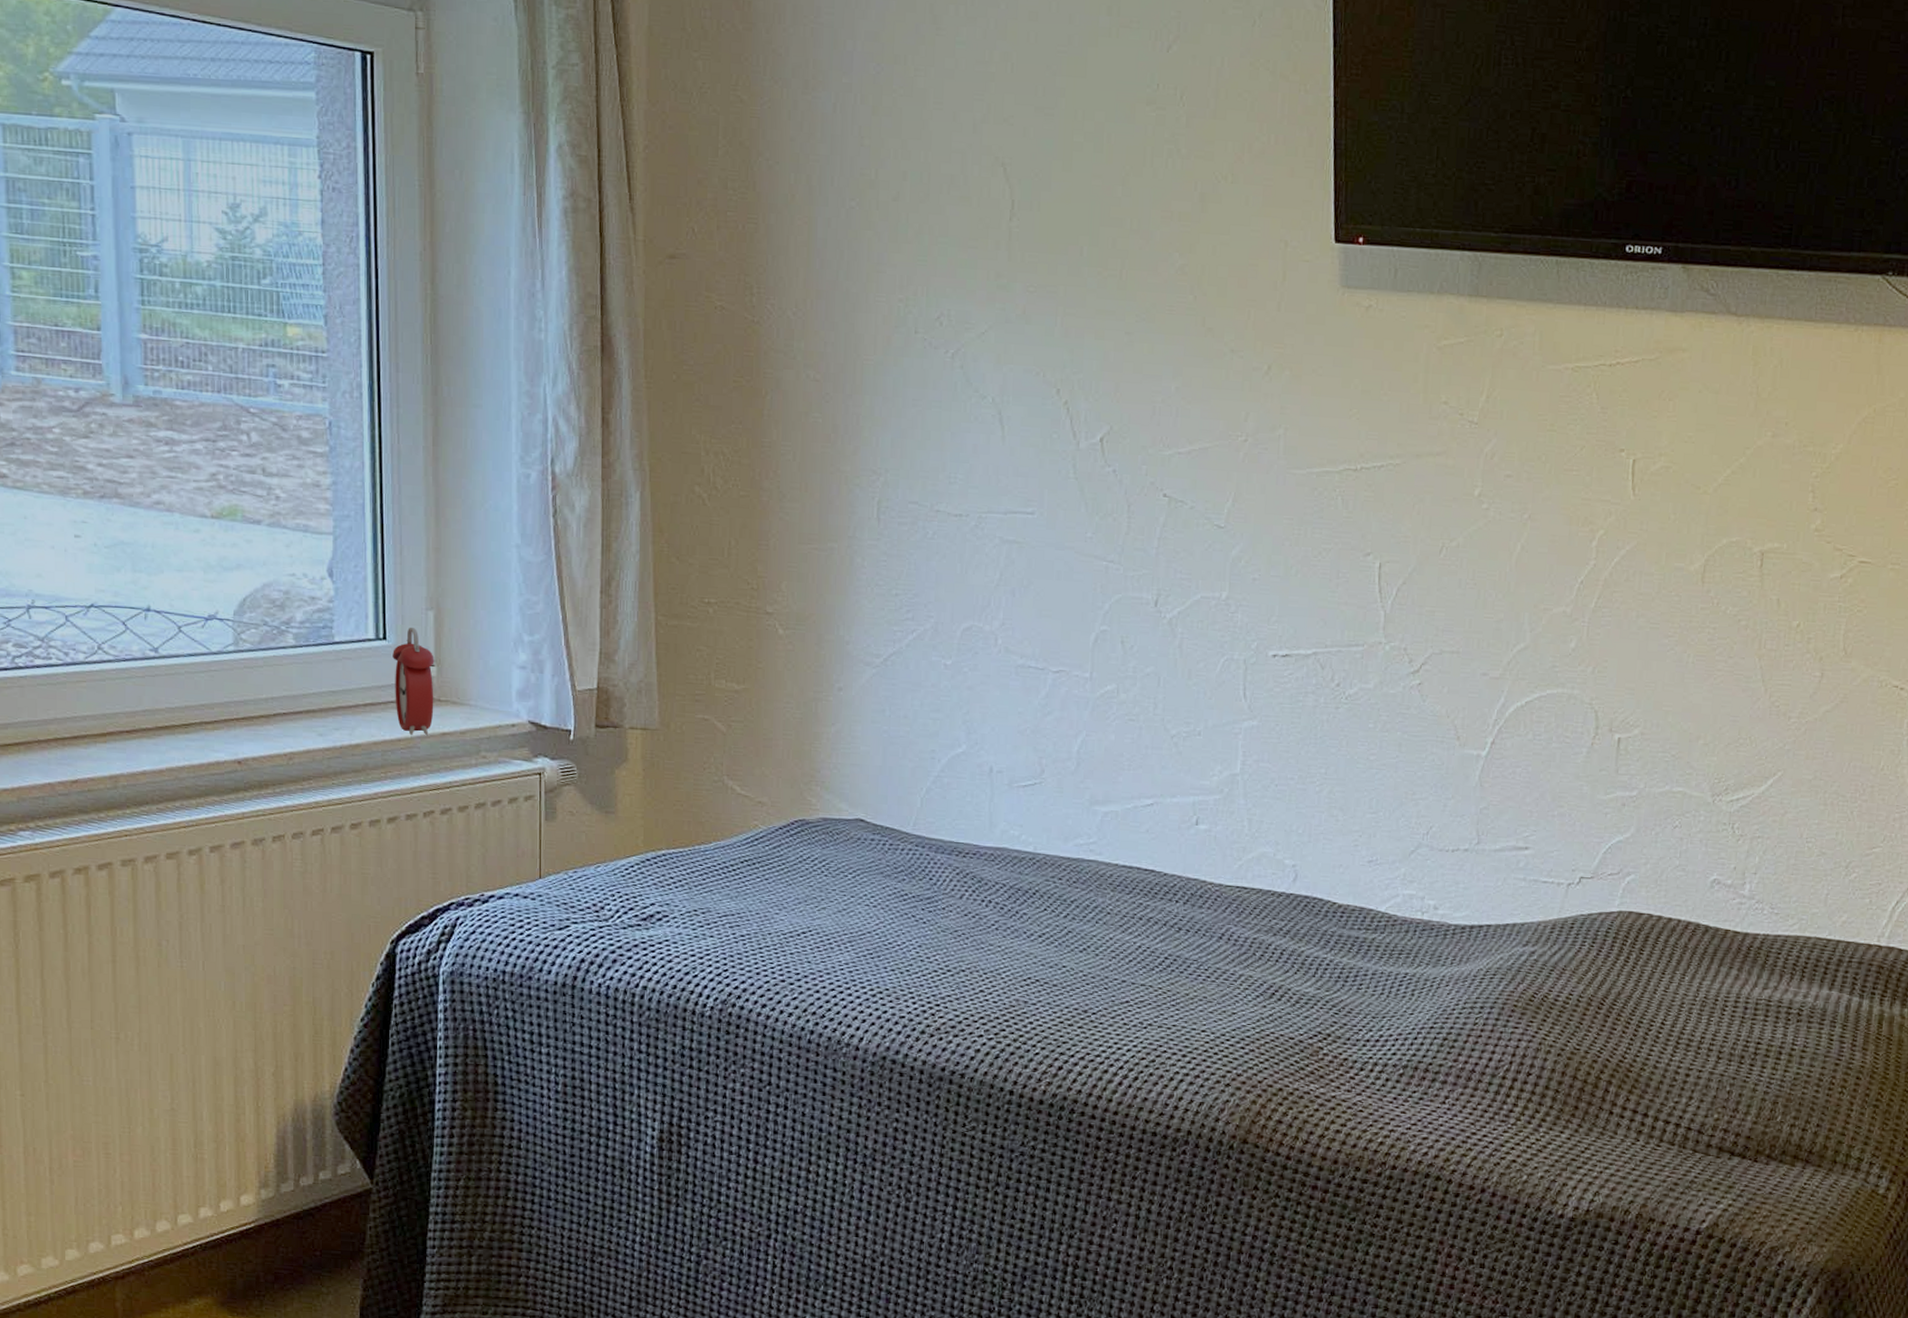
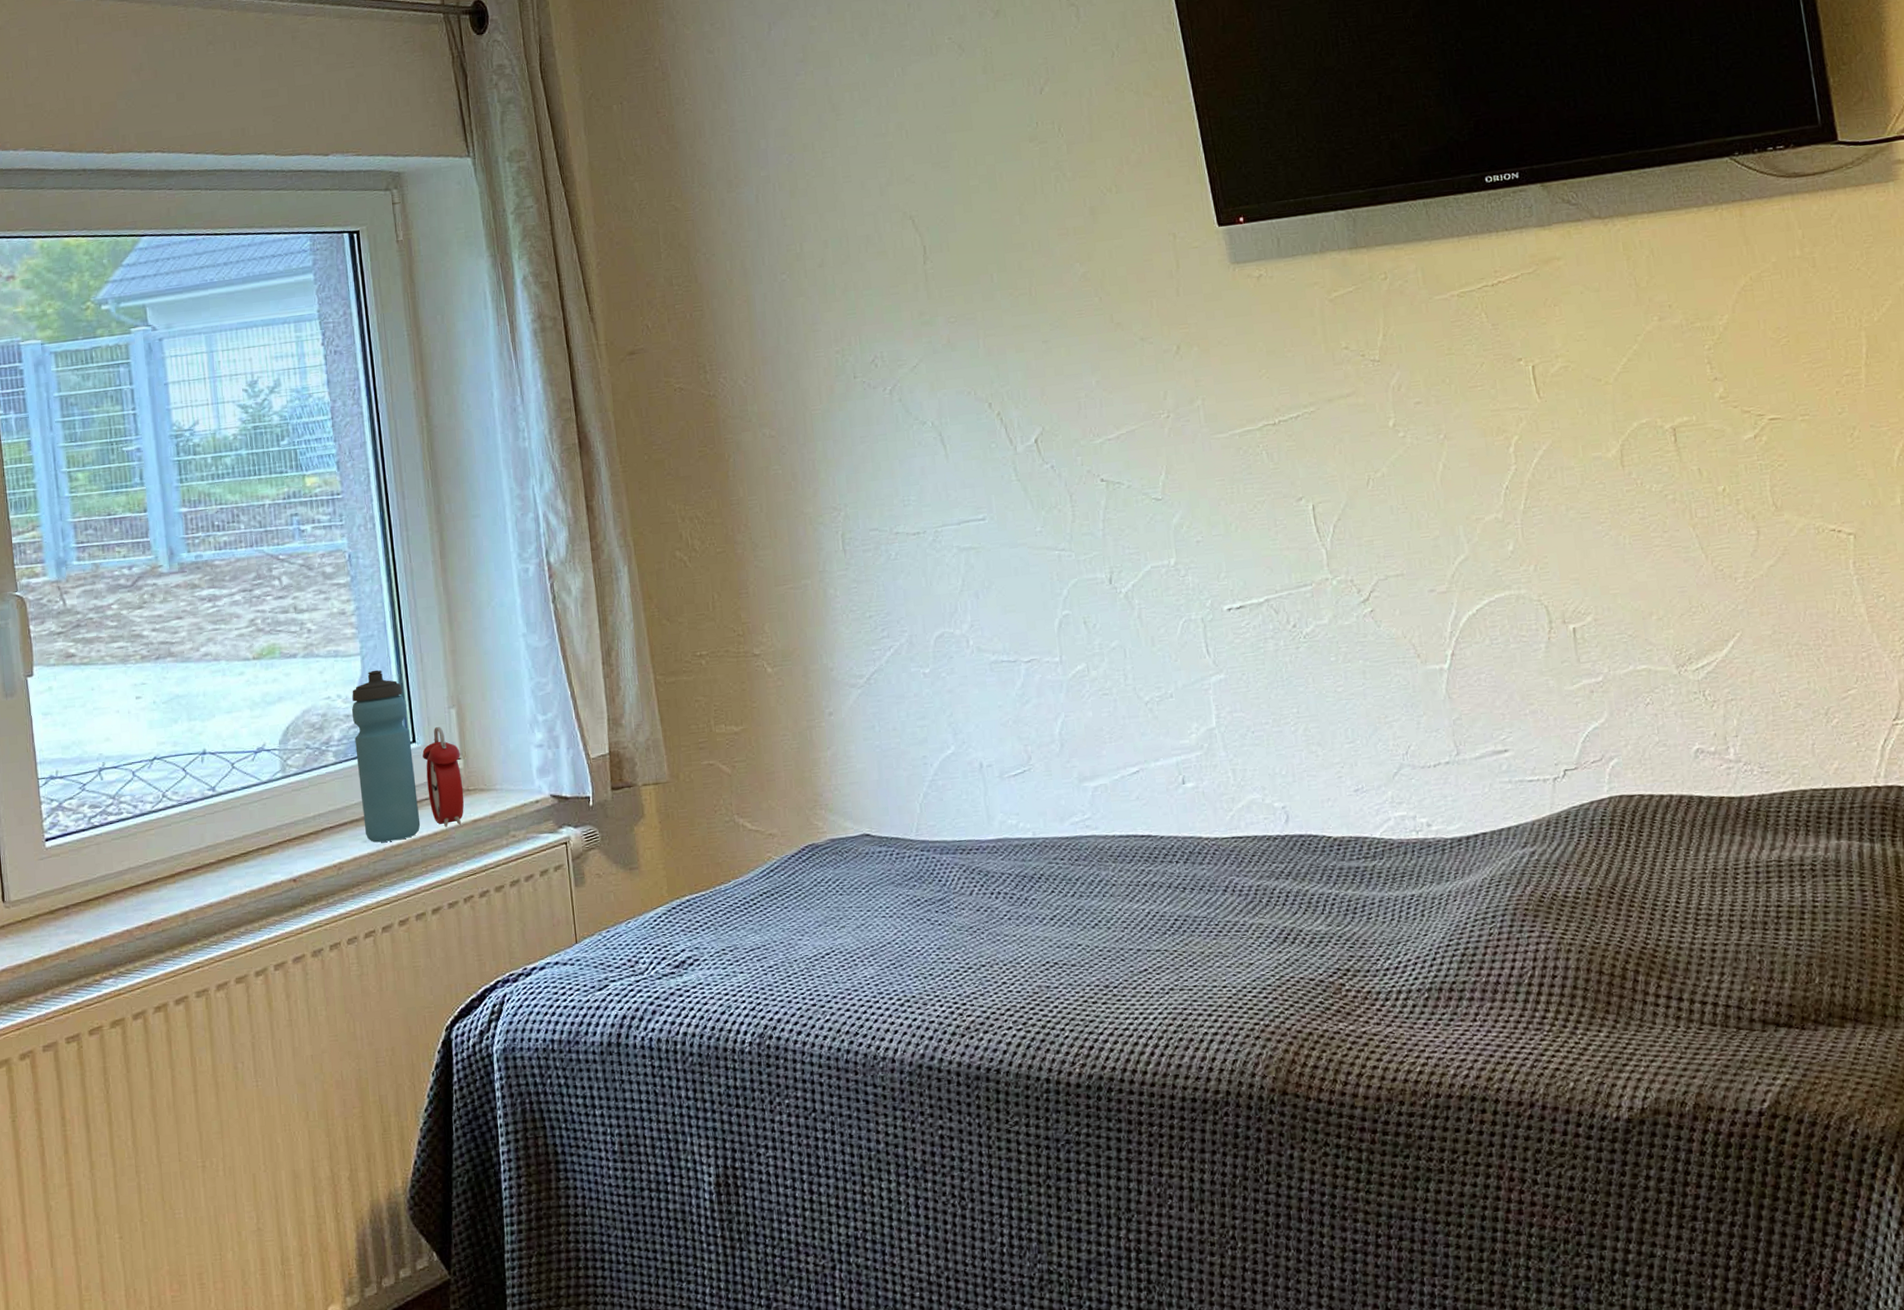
water bottle: none [317,554,384,740] -> present [351,670,421,843]

